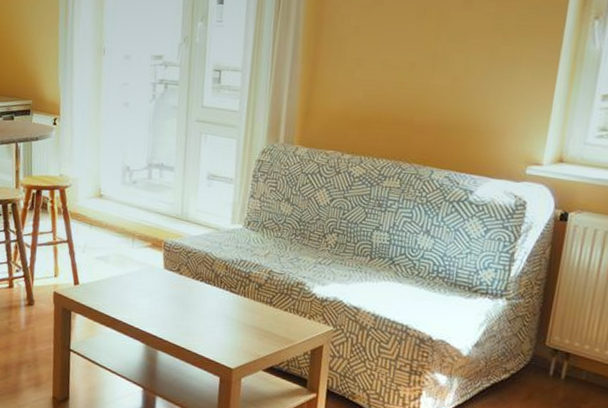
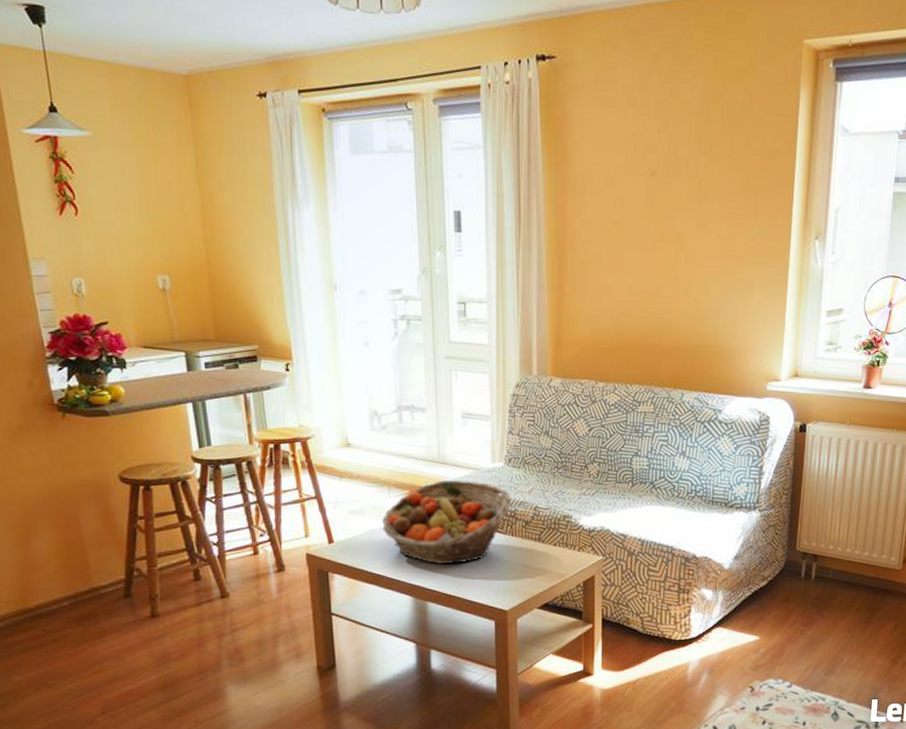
fruit basket: none [123,236,248,318] -> present [382,480,512,565]

